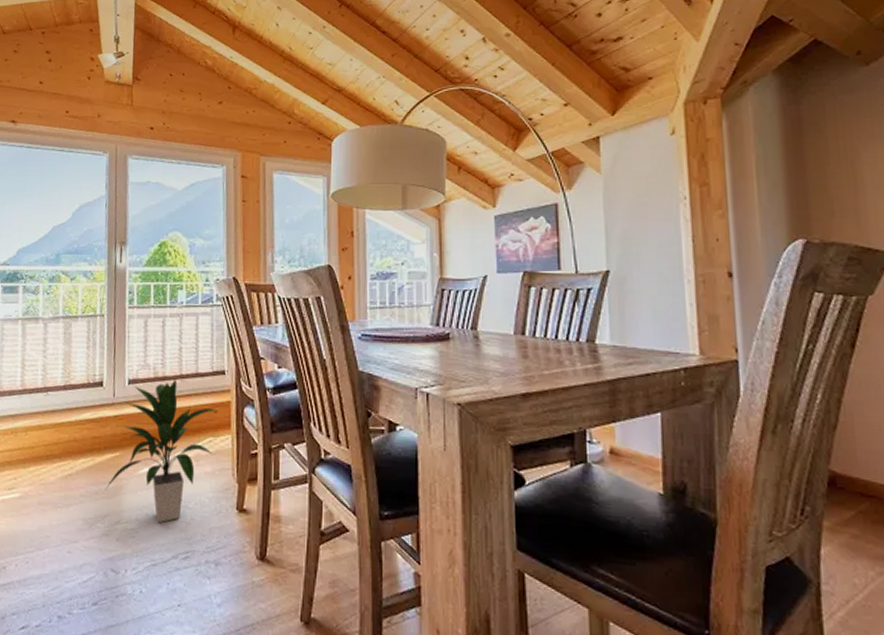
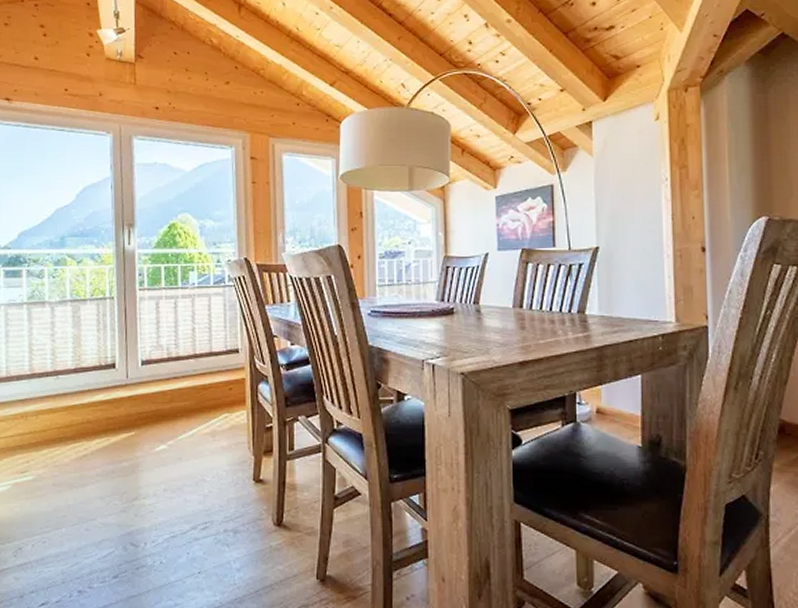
indoor plant: present [105,378,218,522] -> none [121,358,233,496]

